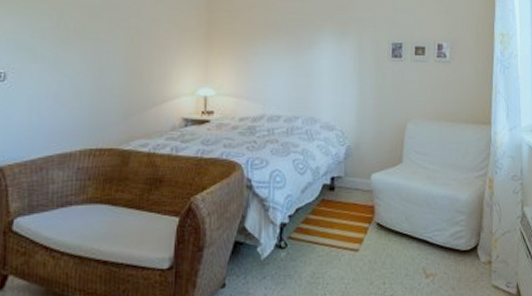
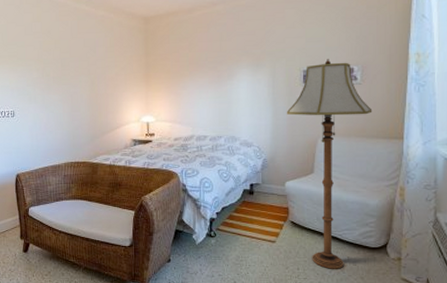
floor lamp: none [373,32,462,281] -> present [286,59,373,269]

